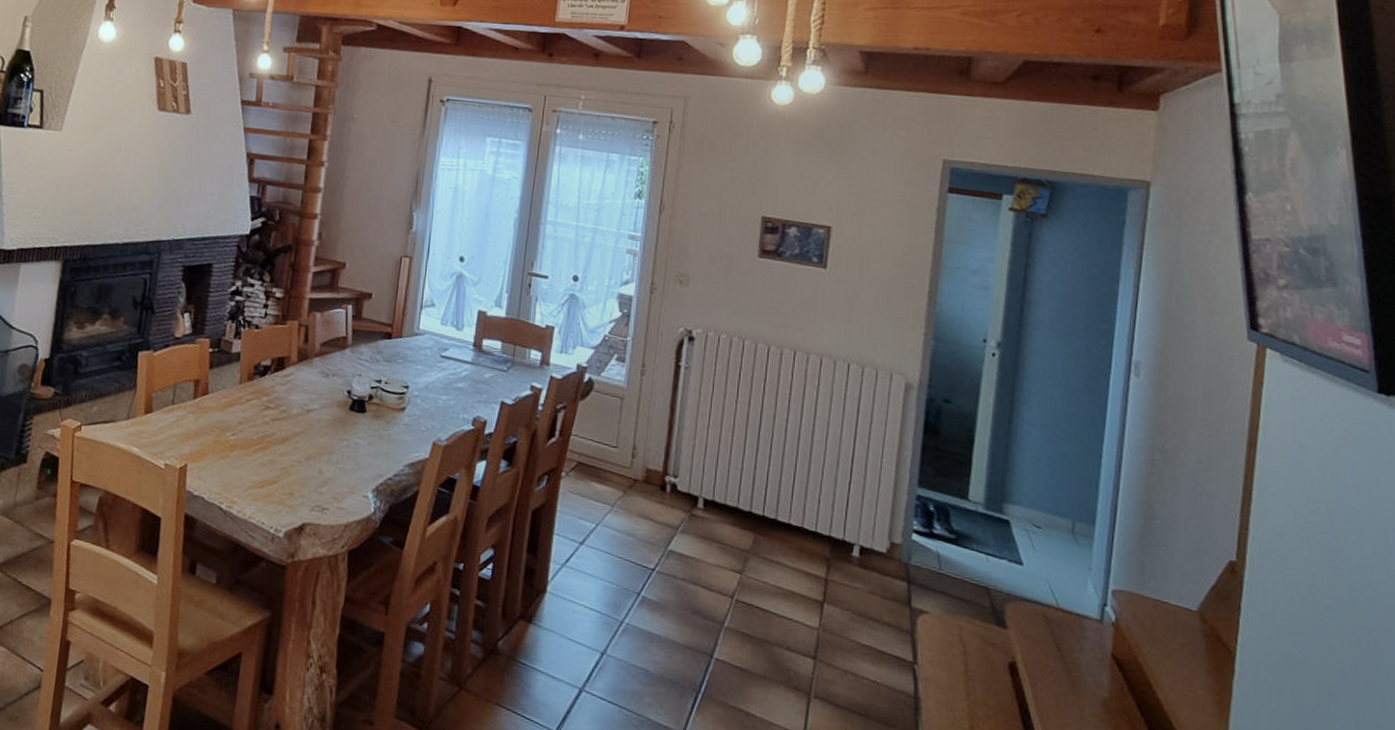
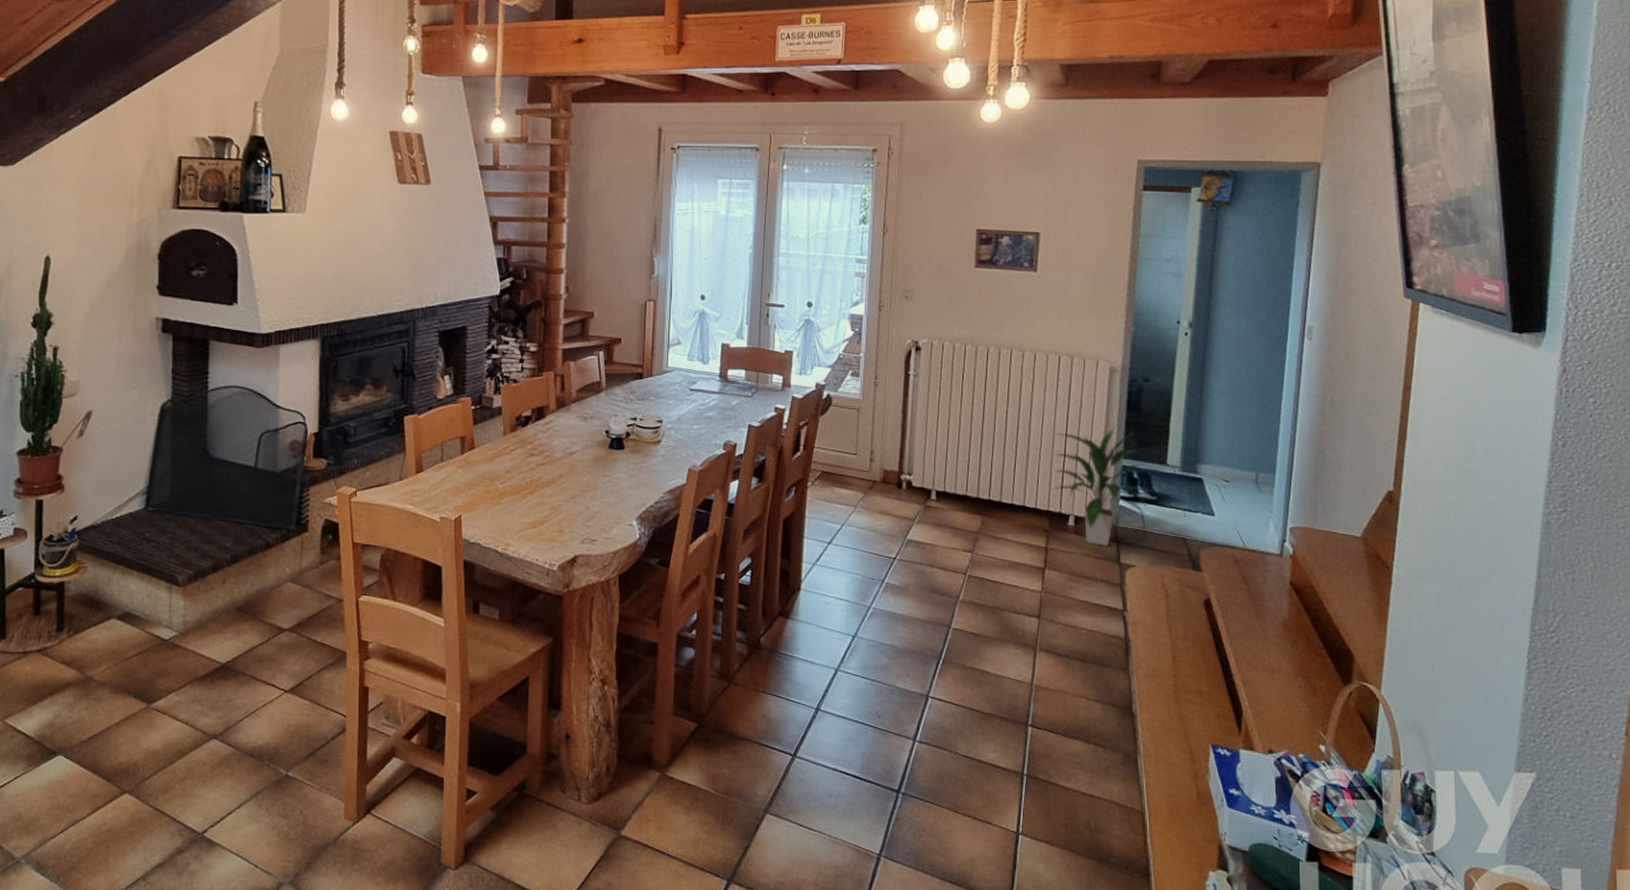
indoor plant: none [834,449,944,586] -> present [1051,427,1147,546]

